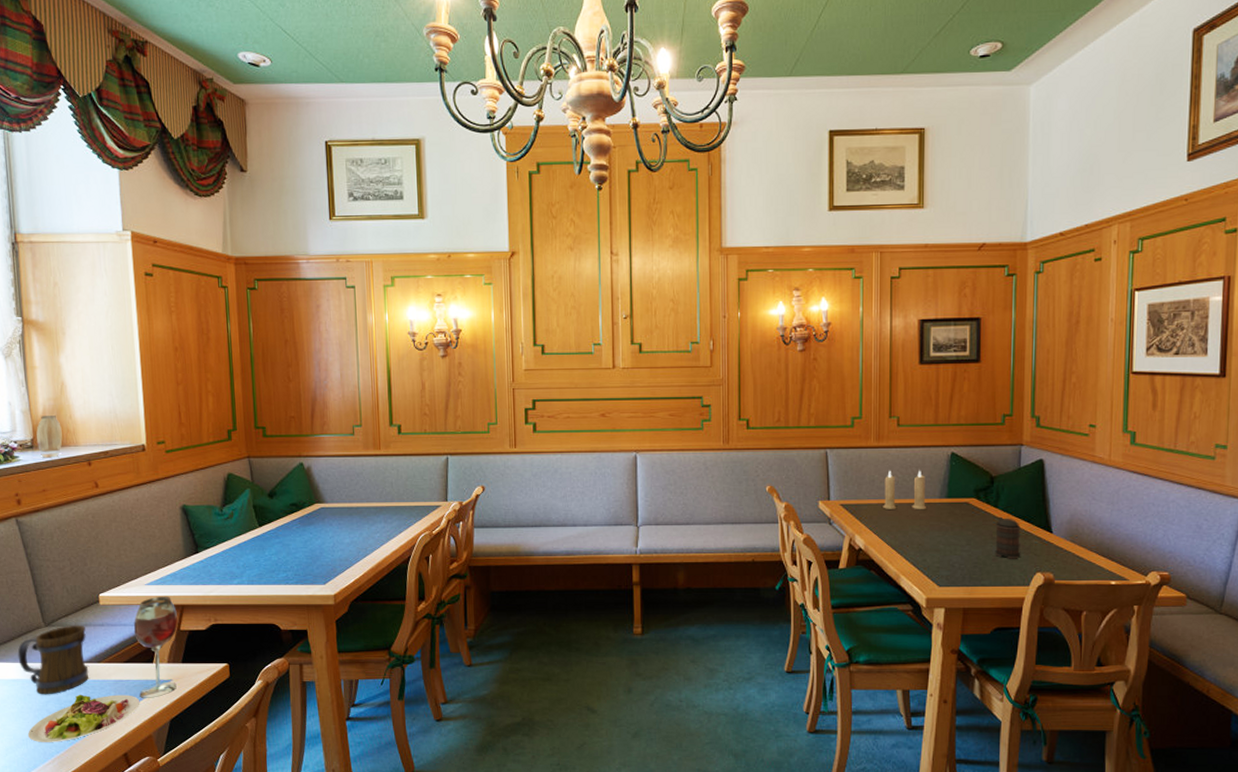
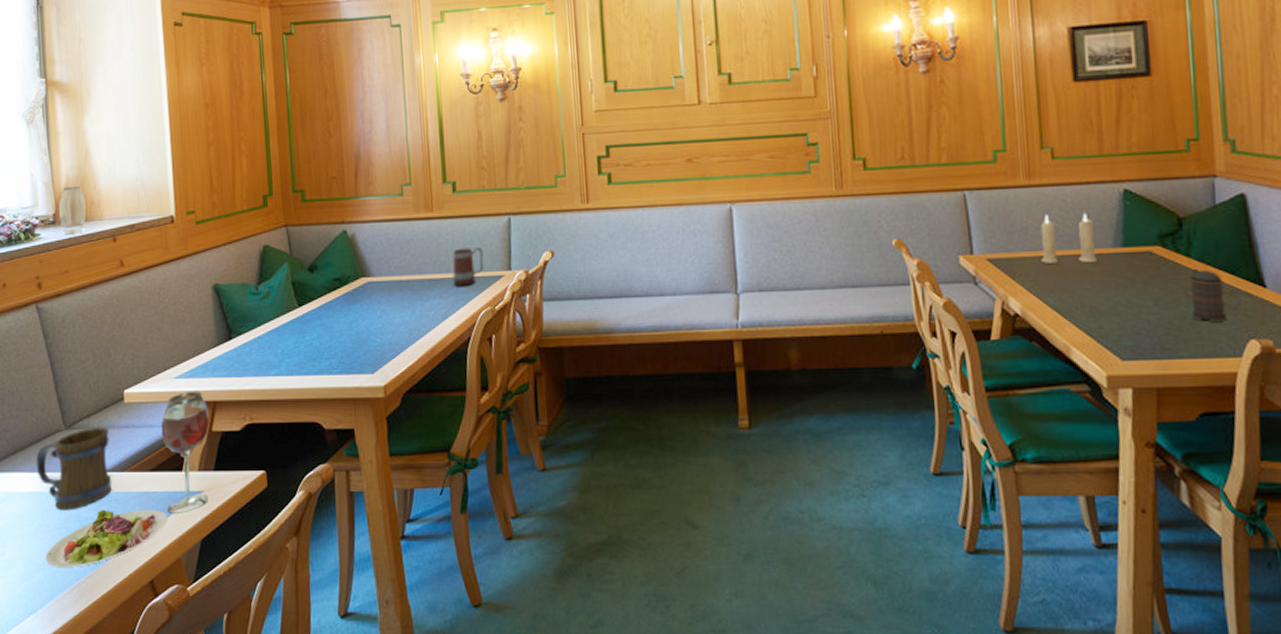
beer mug: none [396,480,424,514] -> present [452,246,484,287]

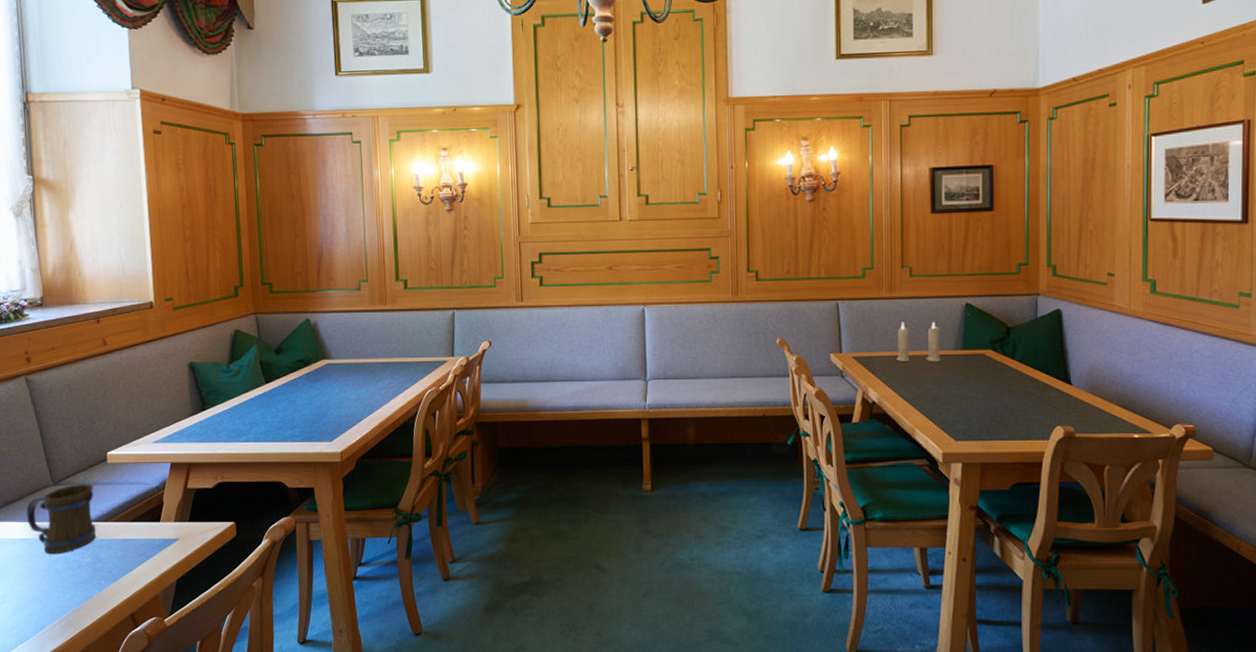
salad plate: present [46,509,168,567] -> none [36,554,147,602]
vase: present [59,186,86,235] -> none [46,273,72,316]
wineglass: present [160,391,210,514] -> none [140,454,185,558]
beer mug: present [452,246,484,287] -> none [403,335,431,370]
beer mug: present [1189,268,1226,323] -> none [1013,368,1039,412]

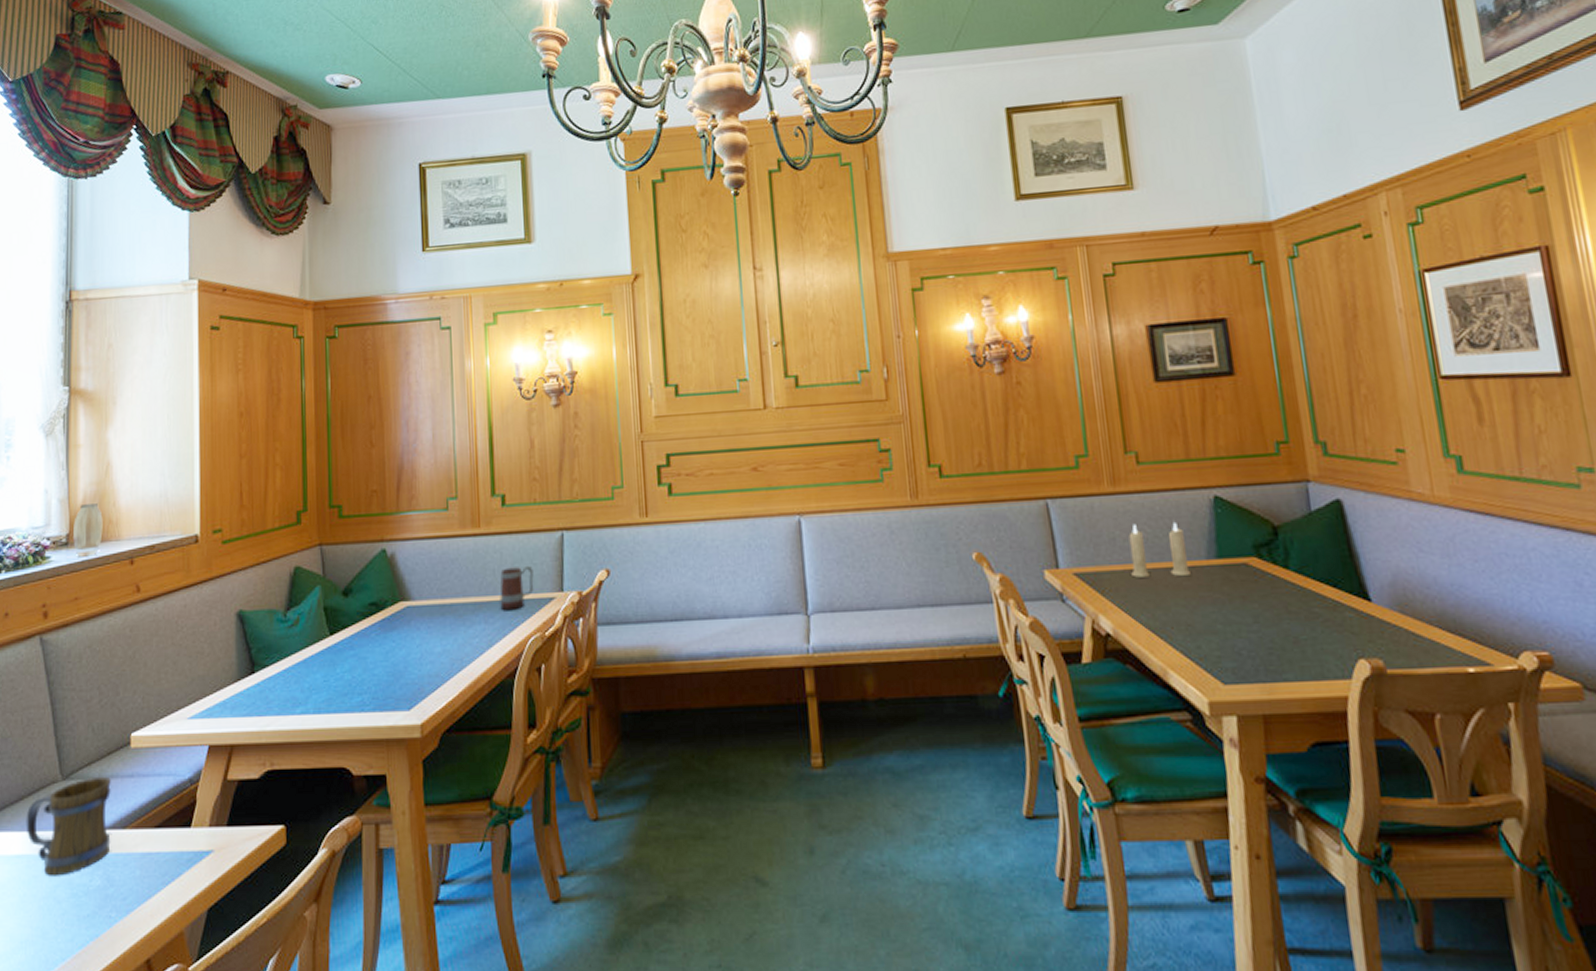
vase: none [46,273,72,316] -> present [73,504,103,557]
beer mug: none [403,335,431,370] -> present [500,565,534,611]

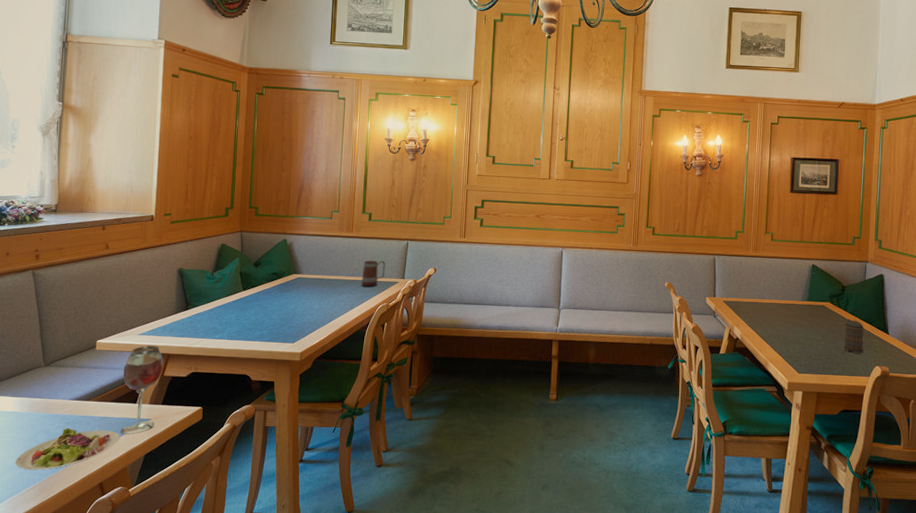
beer mug: present [26,776,111,875] -> none [16,366,80,426]
salad plate: none [29,873,172,945] -> present [16,428,120,470]
vase: present [73,504,103,557] -> none [61,185,84,221]
wineglass: none [169,733,225,878] -> present [120,345,163,435]
candle: present [1128,523,1192,578] -> none [757,276,792,310]
beer mug: none [1289,581,1331,641] -> present [843,318,864,354]

